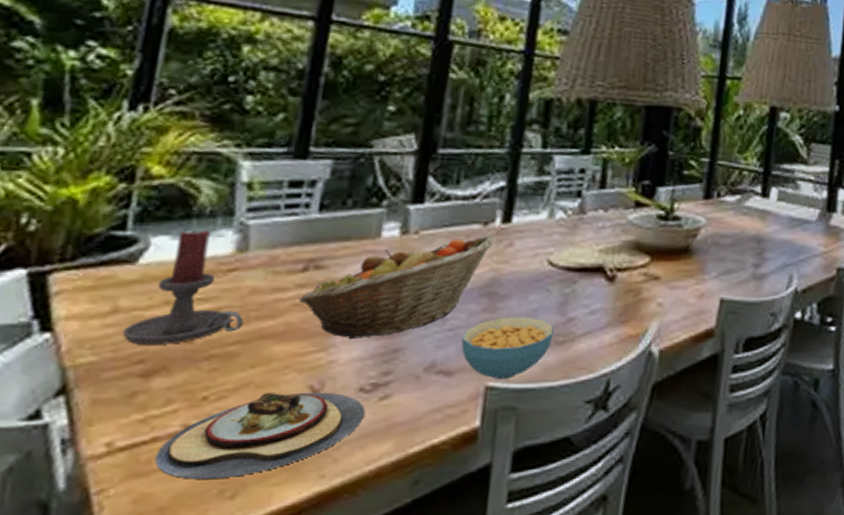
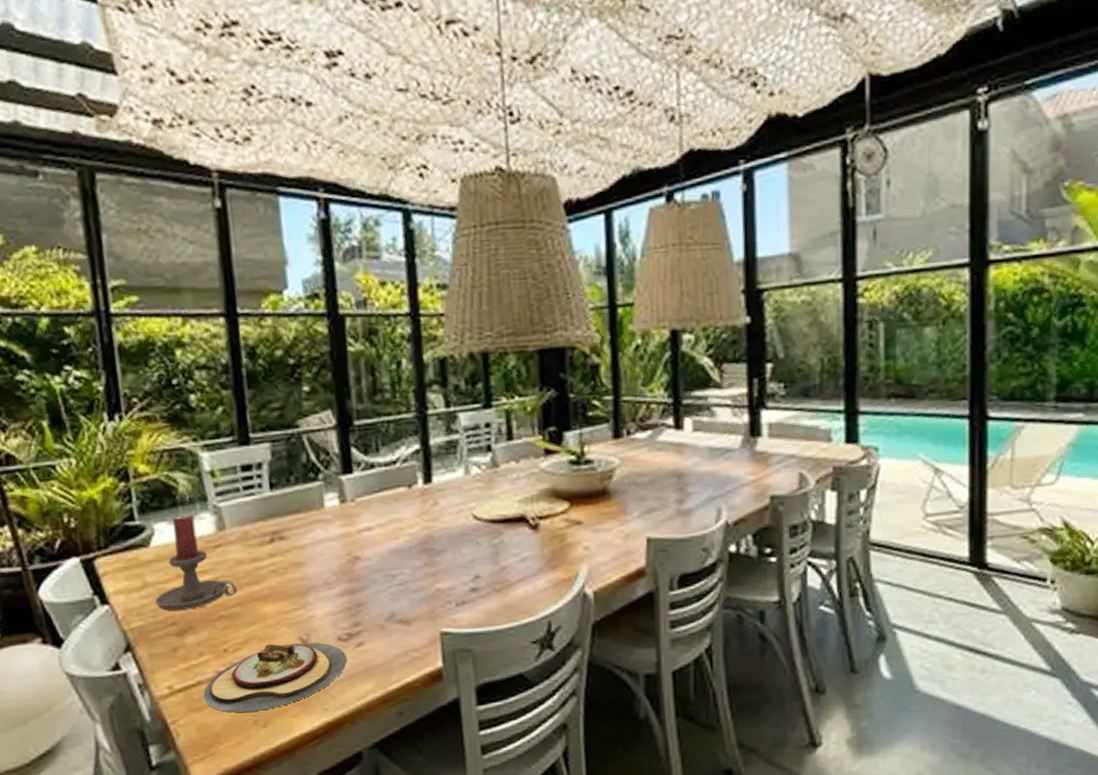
fruit basket: present [298,235,494,340] -> none [273,497,420,598]
cereal bowl: present [461,316,554,379] -> none [411,568,491,626]

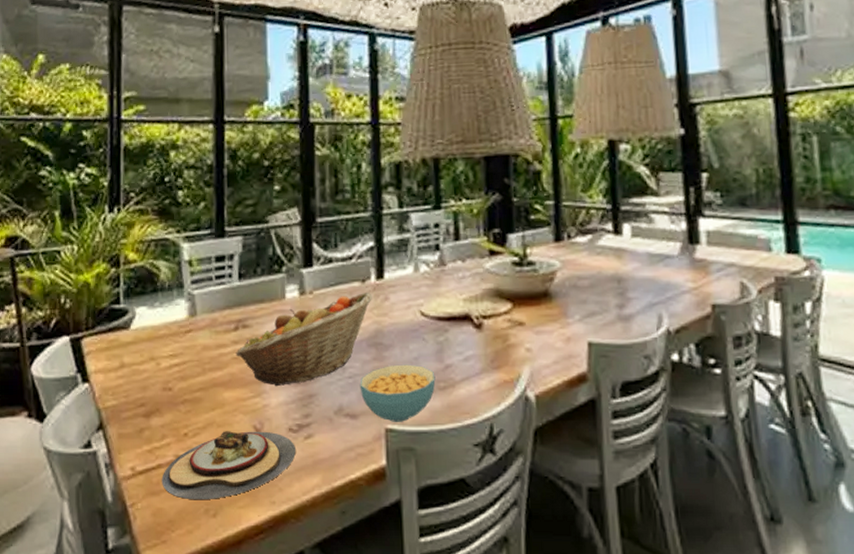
candle holder: present [155,515,237,611] -> none [129,301,201,392]
fruit basket: none [273,497,420,598] -> present [235,291,372,387]
cereal bowl: none [411,568,491,626] -> present [360,364,436,422]

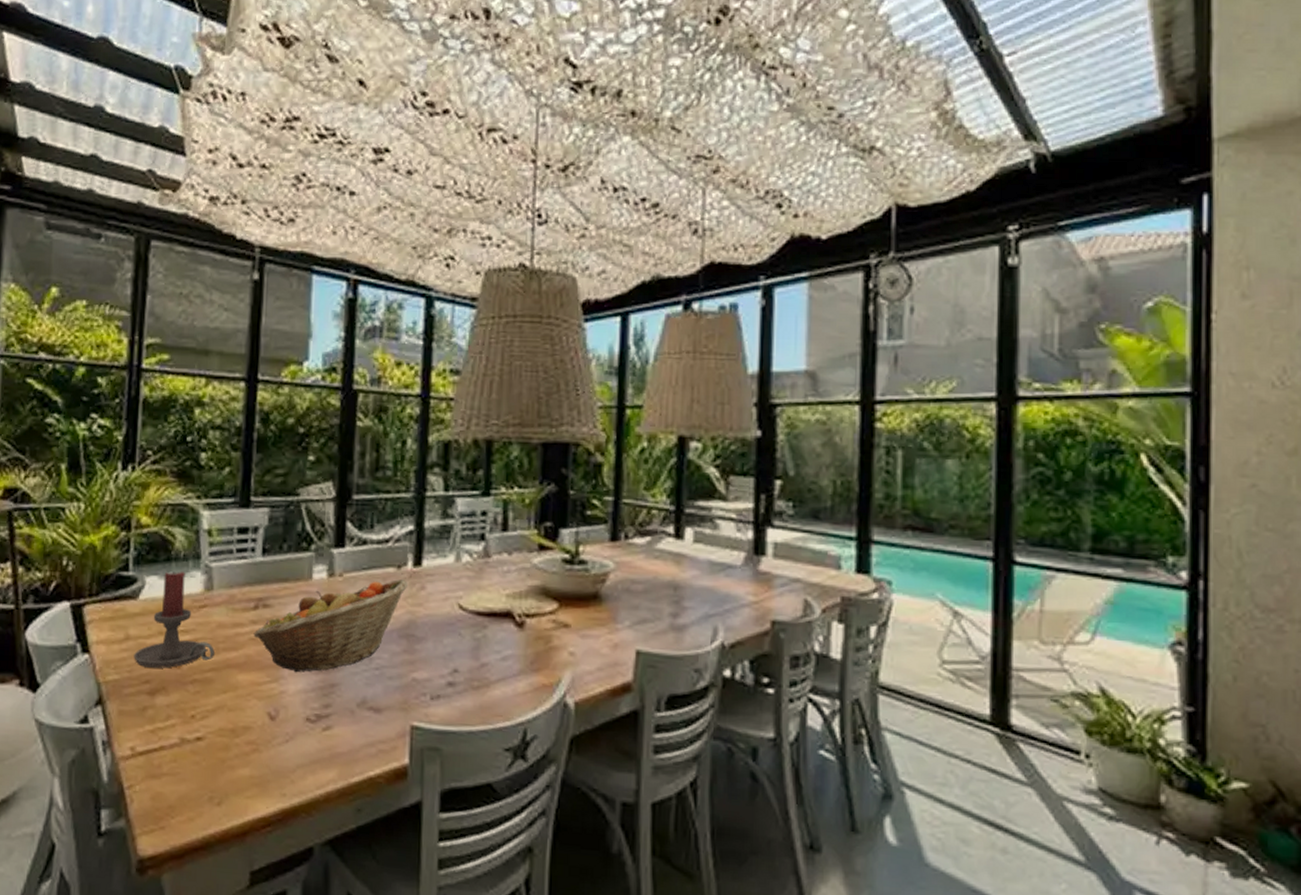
candle holder: none [129,301,201,392] -> present [134,571,214,669]
plate: present [162,431,296,500] -> none [163,716,312,787]
cereal bowl: present [360,364,436,422] -> none [386,659,469,720]

